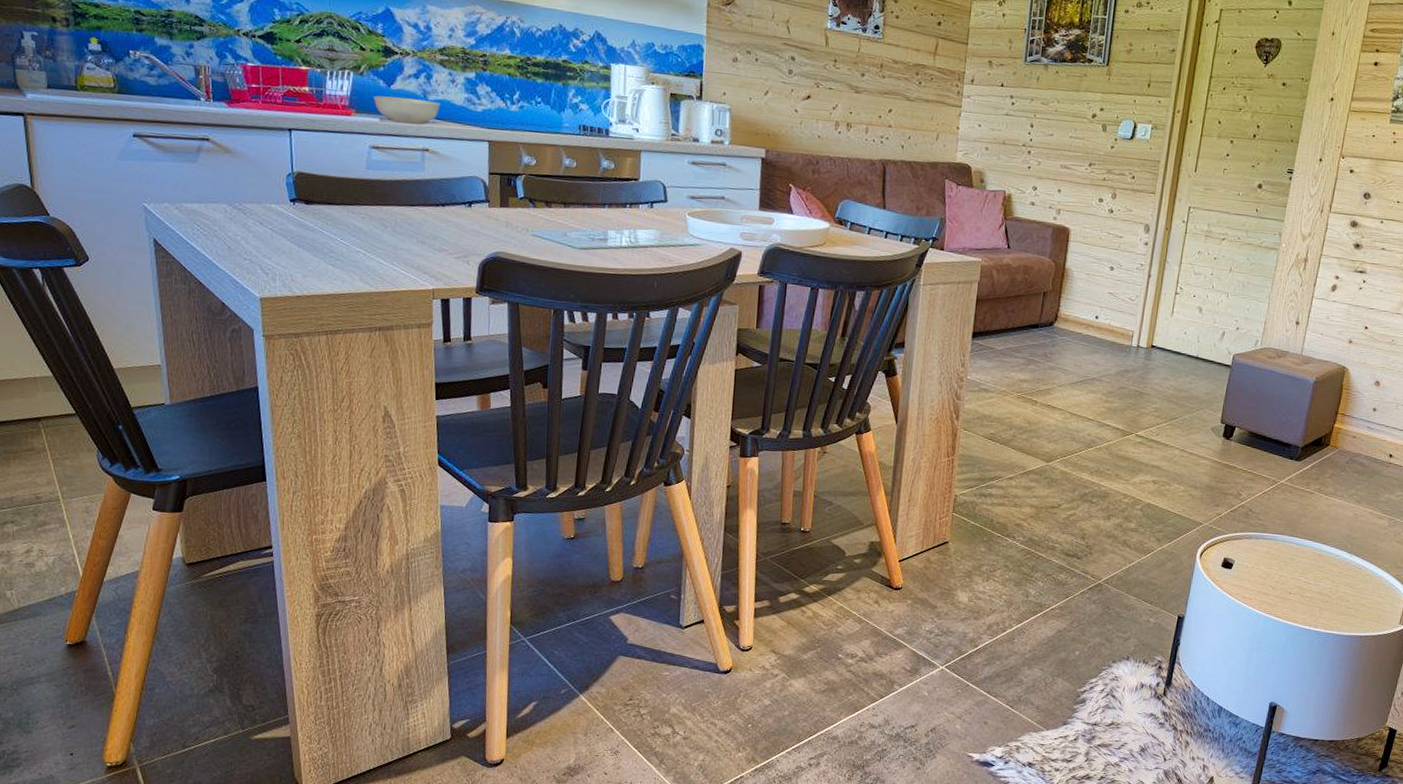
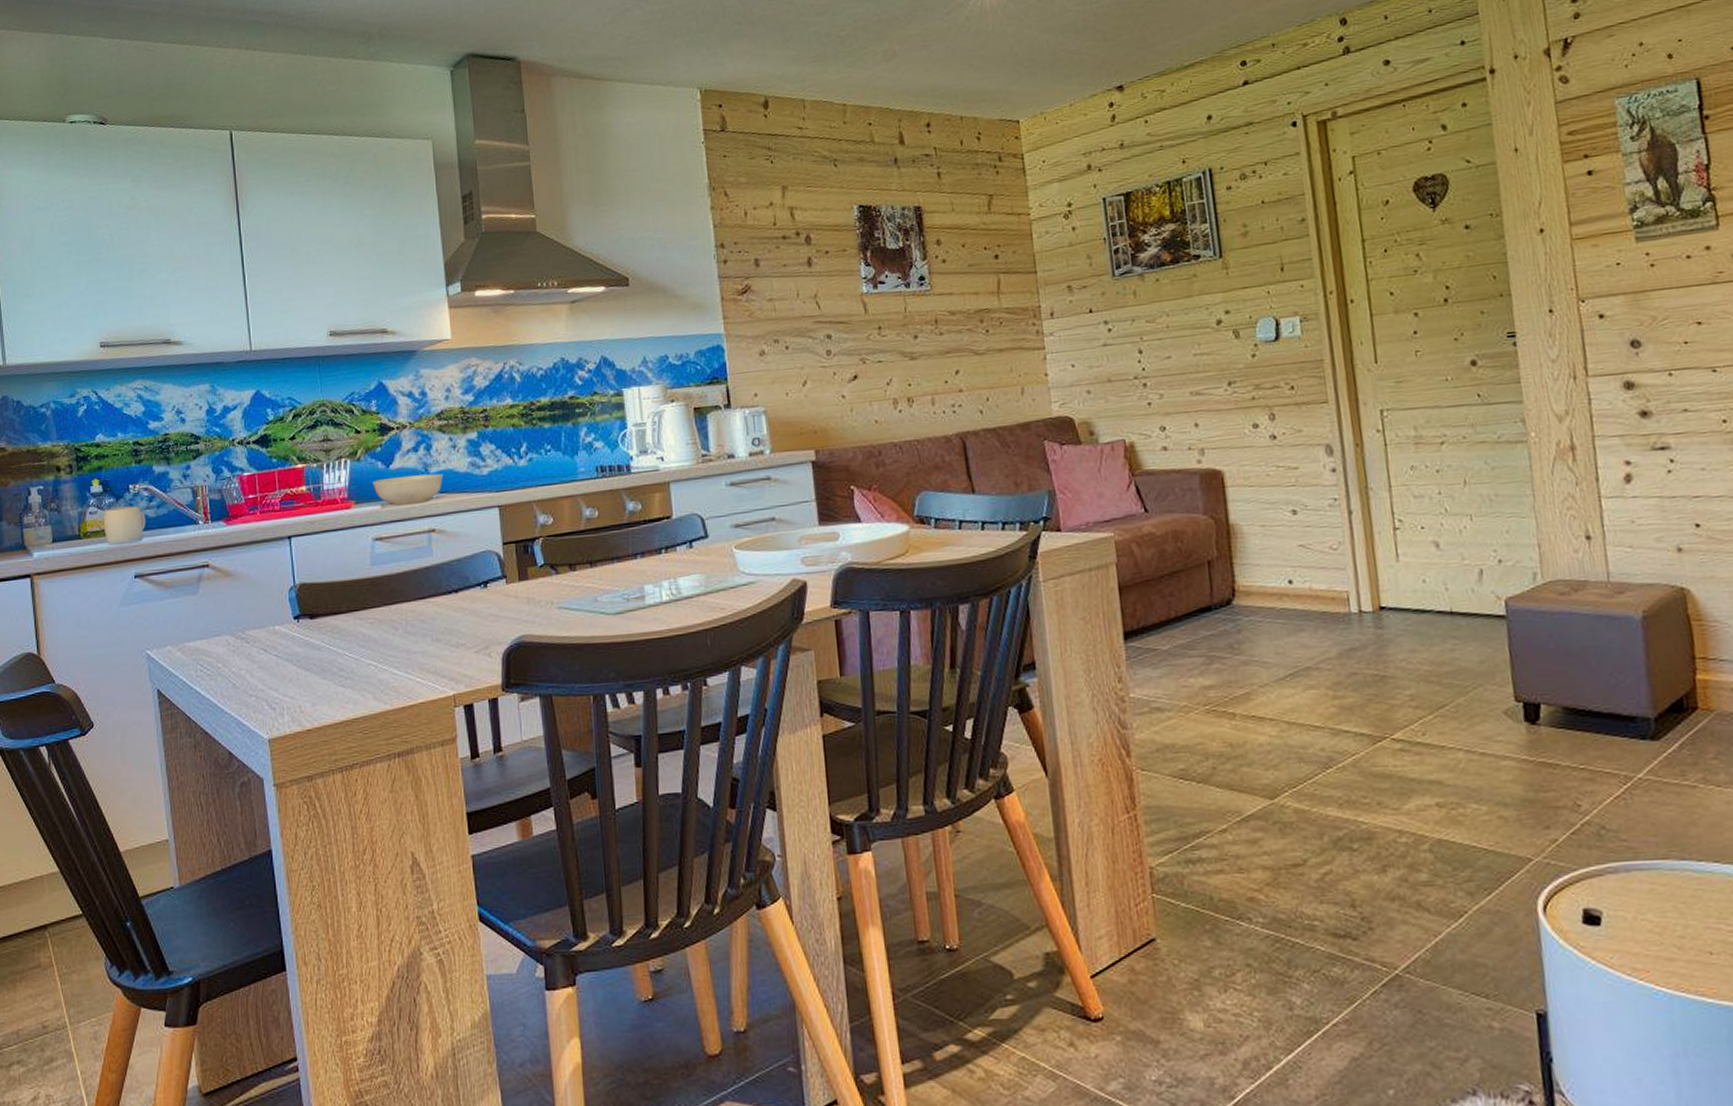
mug: none [101,67,146,105] -> present [103,506,146,546]

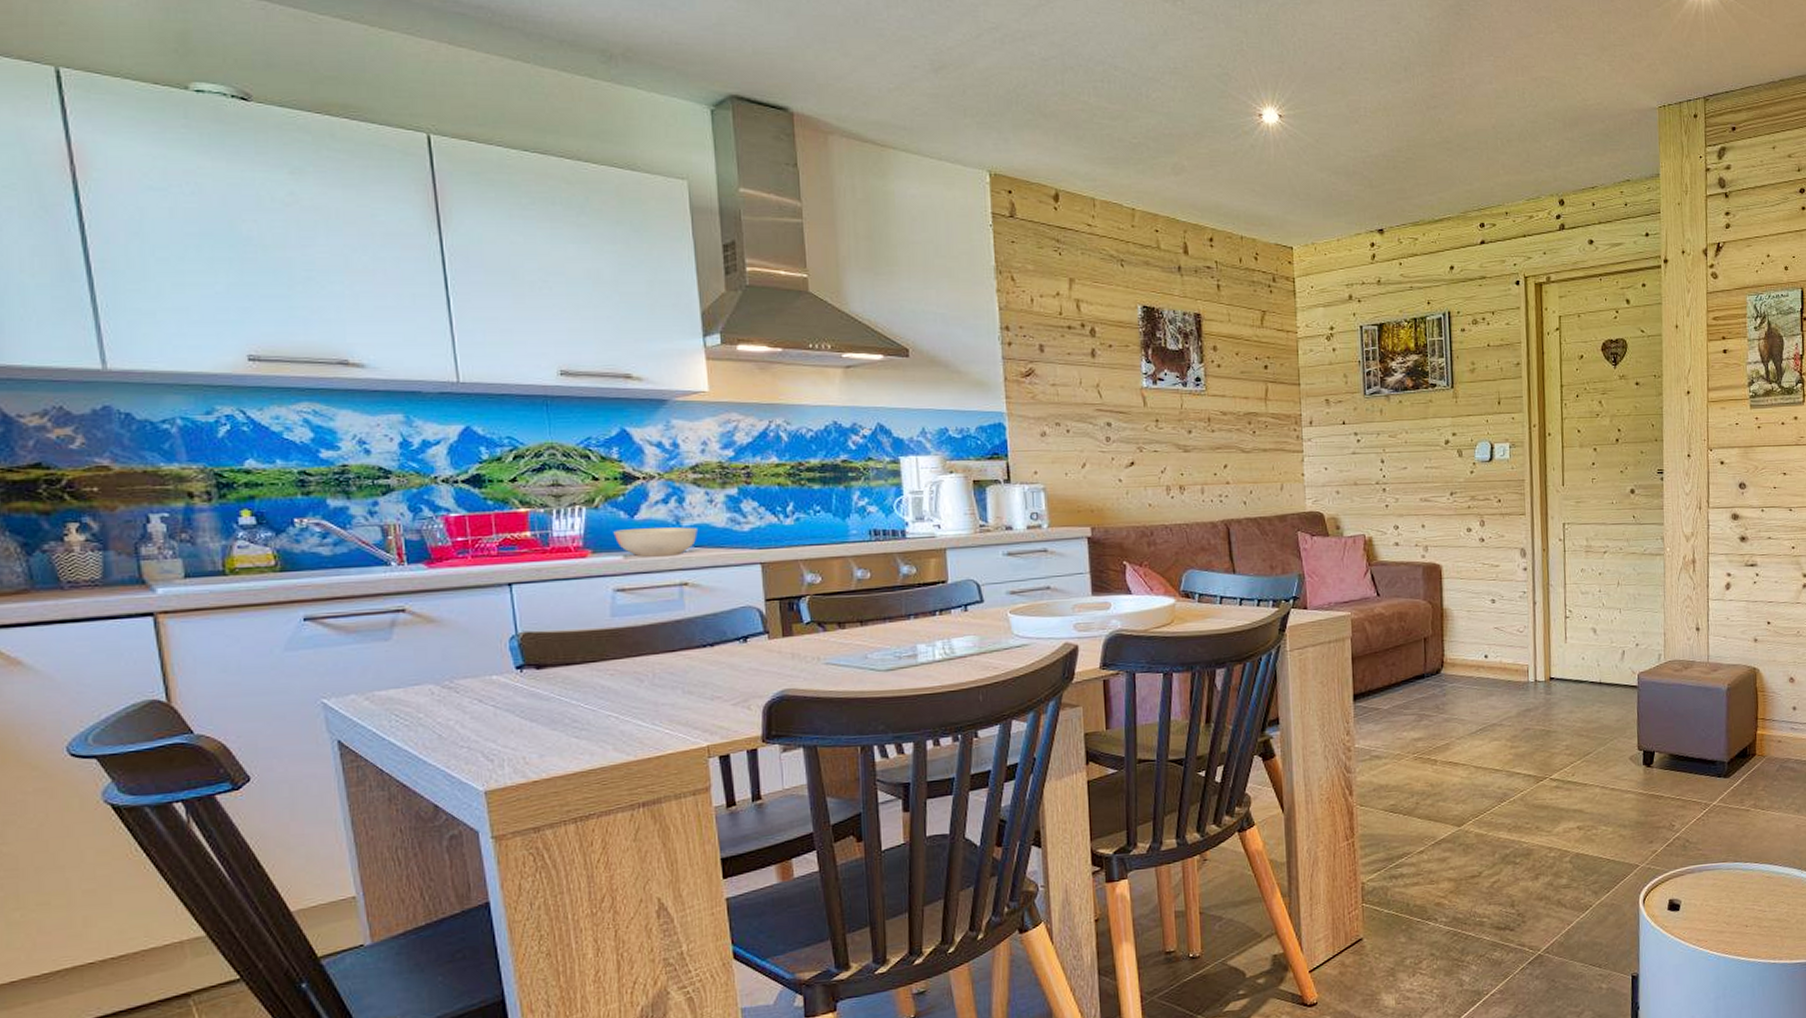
mug: present [103,506,146,546] -> none [258,542,318,585]

